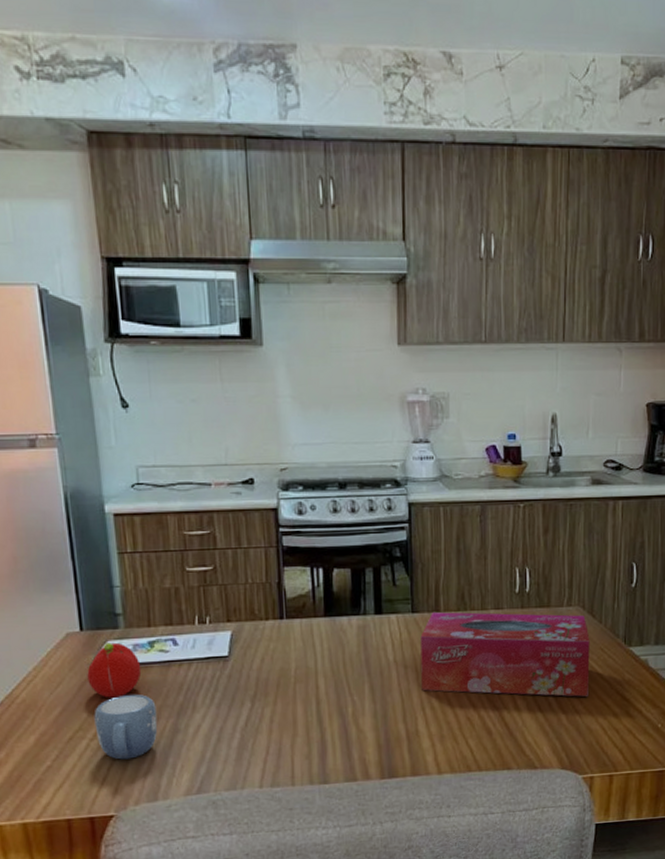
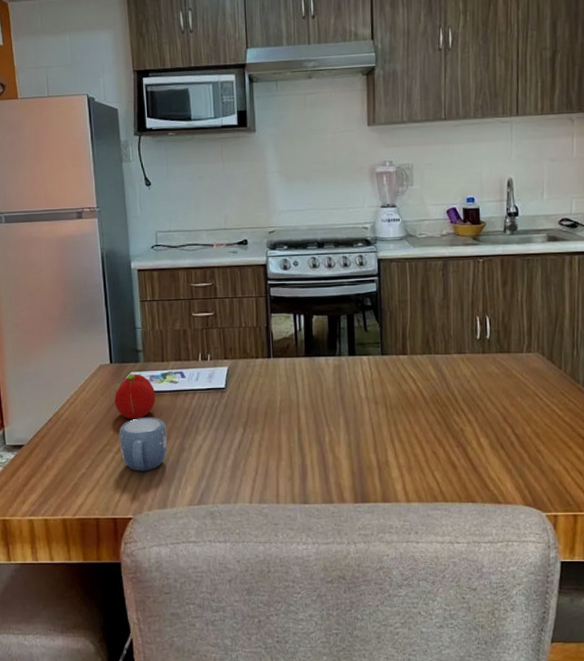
tissue box: present [420,611,590,697] -> none [389,354,551,438]

